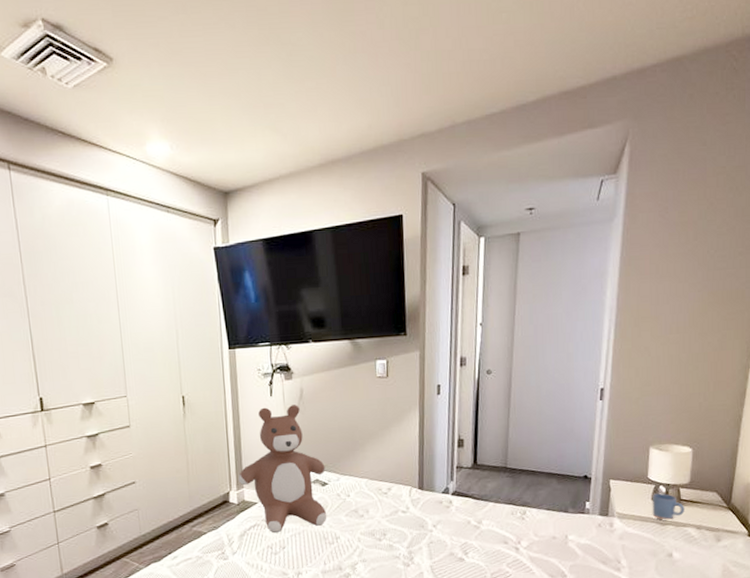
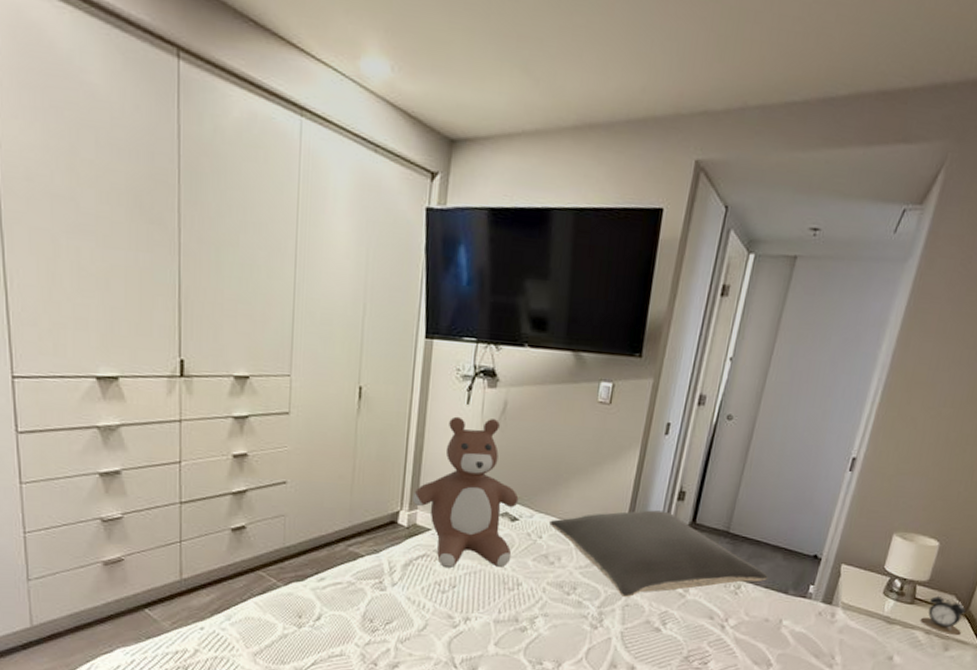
pillow: none [354,458,549,535] -> present [549,510,769,597]
mug: present [652,493,685,520] -> none [880,587,917,619]
alarm clock: none [690,493,728,528] -> present [921,595,966,636]

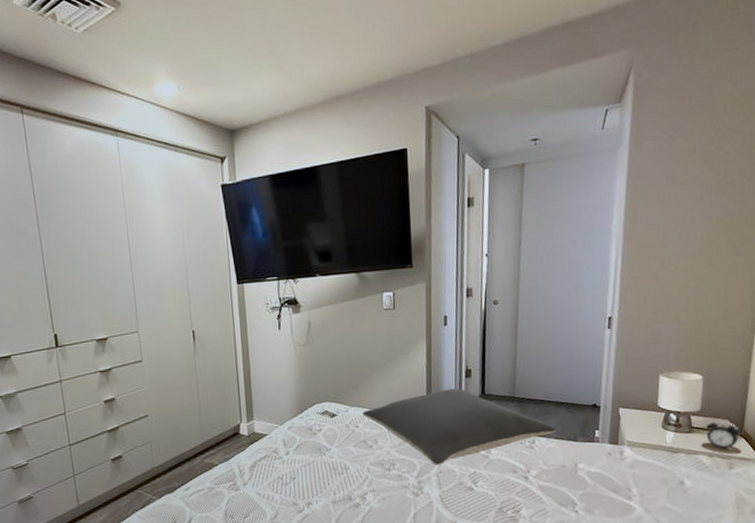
teddy bear: present [412,416,519,567] -> none [248,337,337,464]

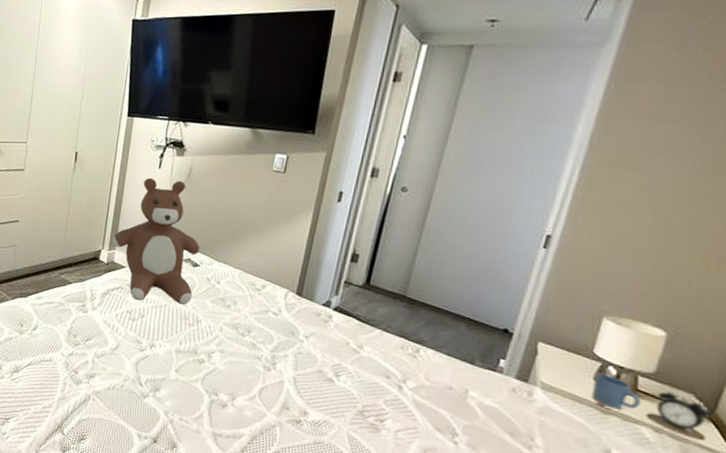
teddy bear: none [248,337,337,464] -> present [111,177,200,305]
pillow: present [362,388,558,465] -> none [227,266,452,349]
mug: none [662,421,696,448] -> present [590,373,641,410]

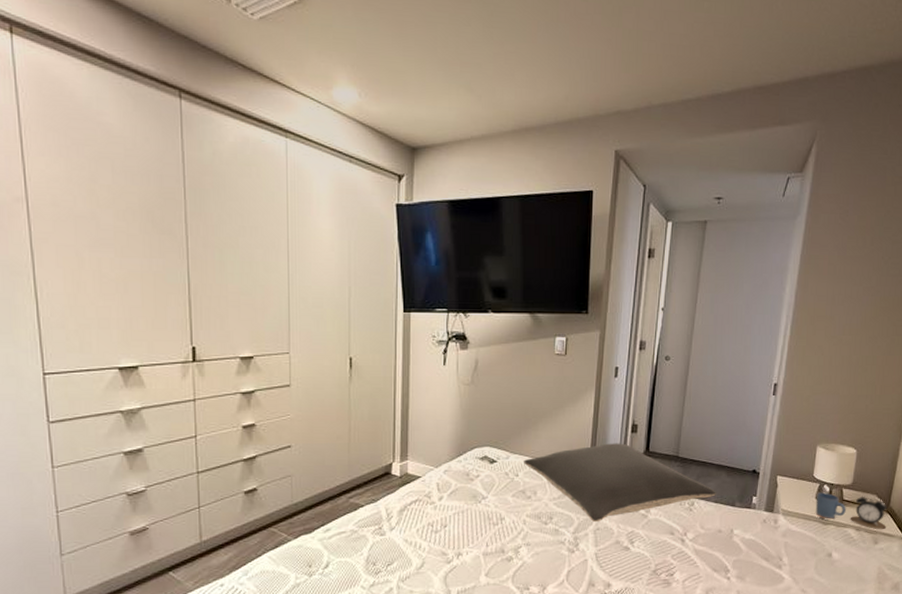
teddy bear: present [111,177,200,305] -> none [402,376,495,509]
pillow: none [227,266,452,349] -> present [524,443,717,522]

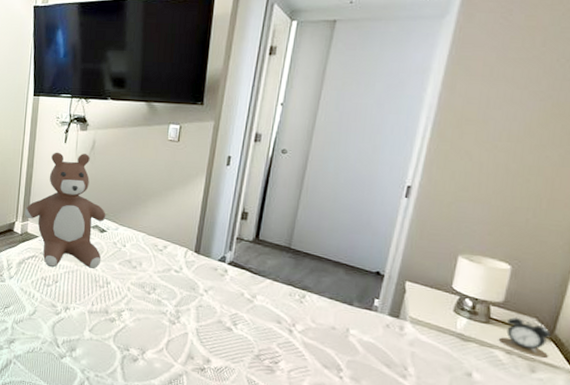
teddy bear: none [402,376,495,509] -> present [24,152,106,269]
pillow: present [524,443,717,522] -> none [131,226,333,299]
mug: present [815,492,846,520] -> none [452,305,494,337]

